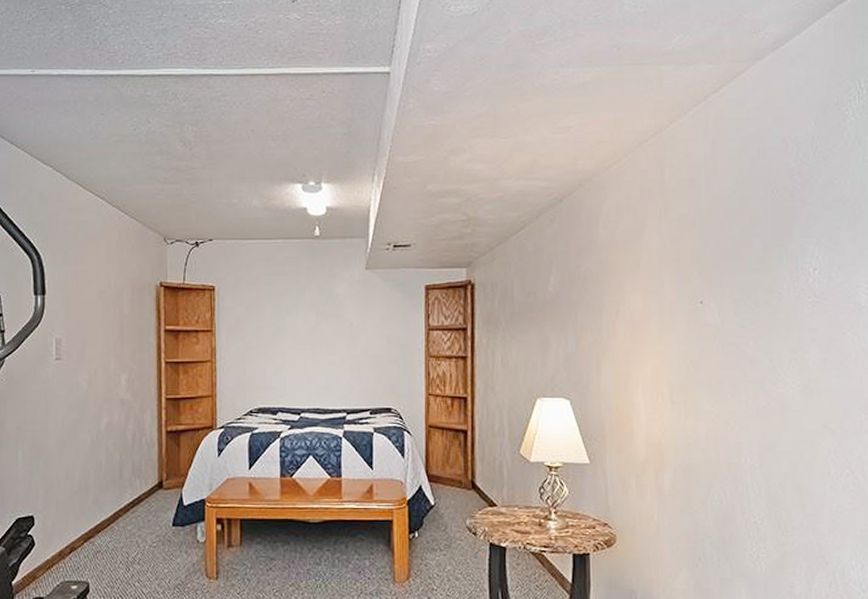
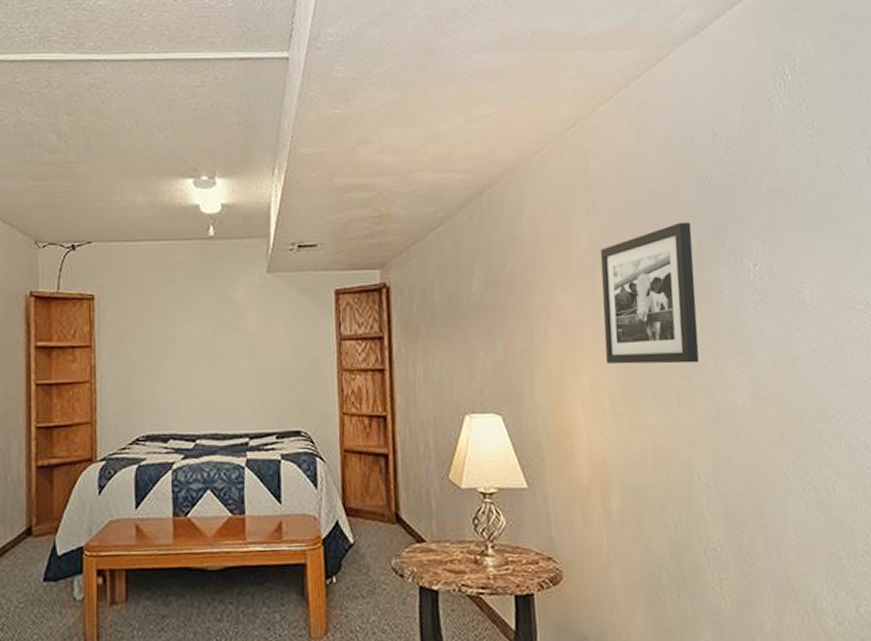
picture frame: none [667,228,757,358] -> present [600,222,699,364]

